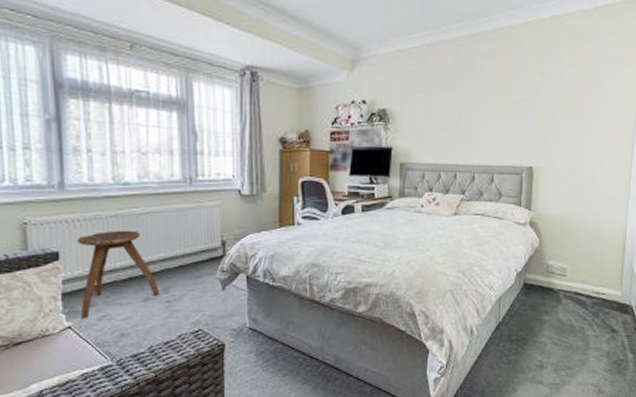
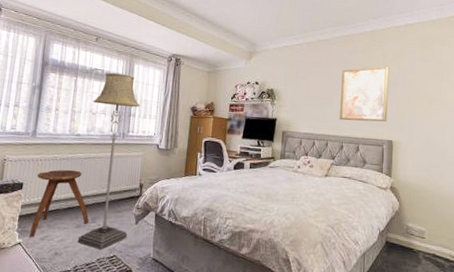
floor lamp: none [140,94,214,326] -> present [77,72,140,251]
wall art: none [469,73,531,146] -> present [339,66,390,122]

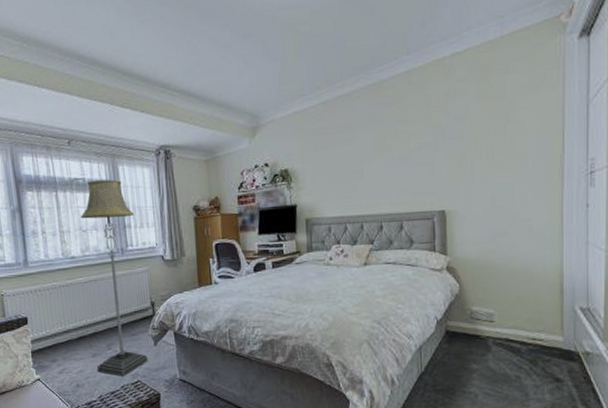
stool: present [29,169,89,238] -> none [39,296,105,373]
wall art: present [339,66,390,122] -> none [372,115,436,195]

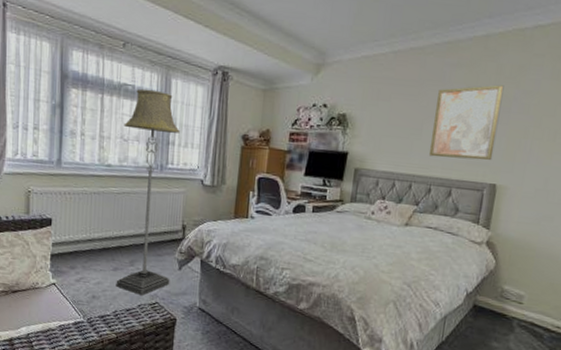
wall art: none [372,115,436,195] -> present [428,85,504,161]

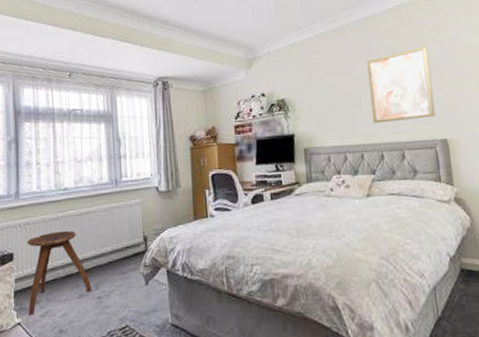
stool: none [63,205,127,279] -> present [27,230,92,316]
floor lamp: present [116,89,180,296] -> none [76,110,138,322]

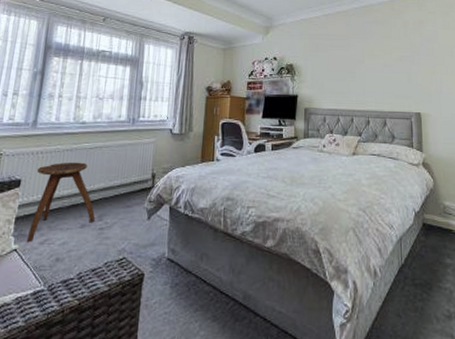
wall art: present [367,46,436,124] -> none [362,35,413,94]

